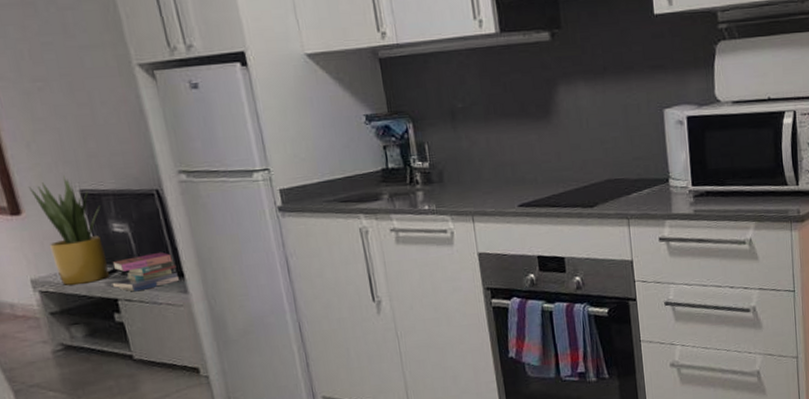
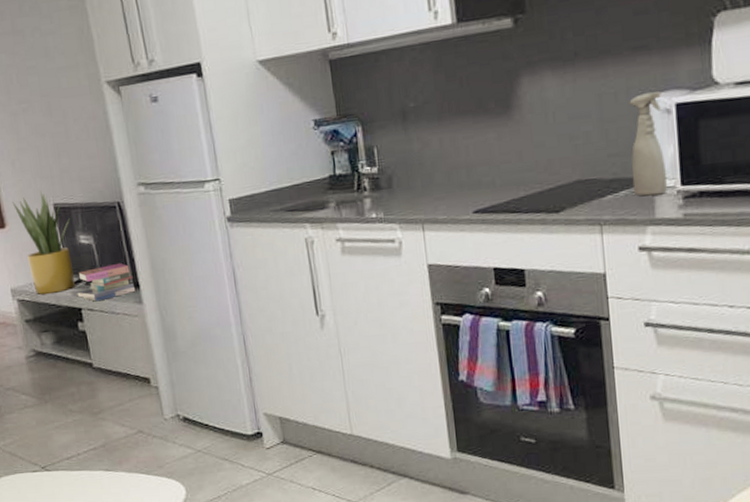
spray bottle: none [649,106,681,195] -> present [629,92,667,196]

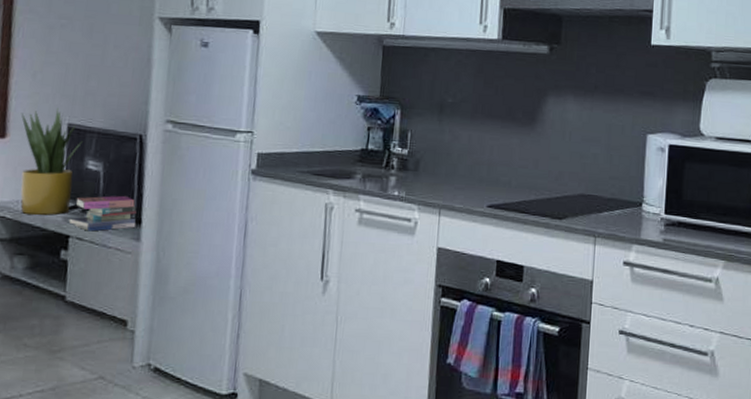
spray bottle: present [629,92,667,196] -> none [625,131,659,219]

